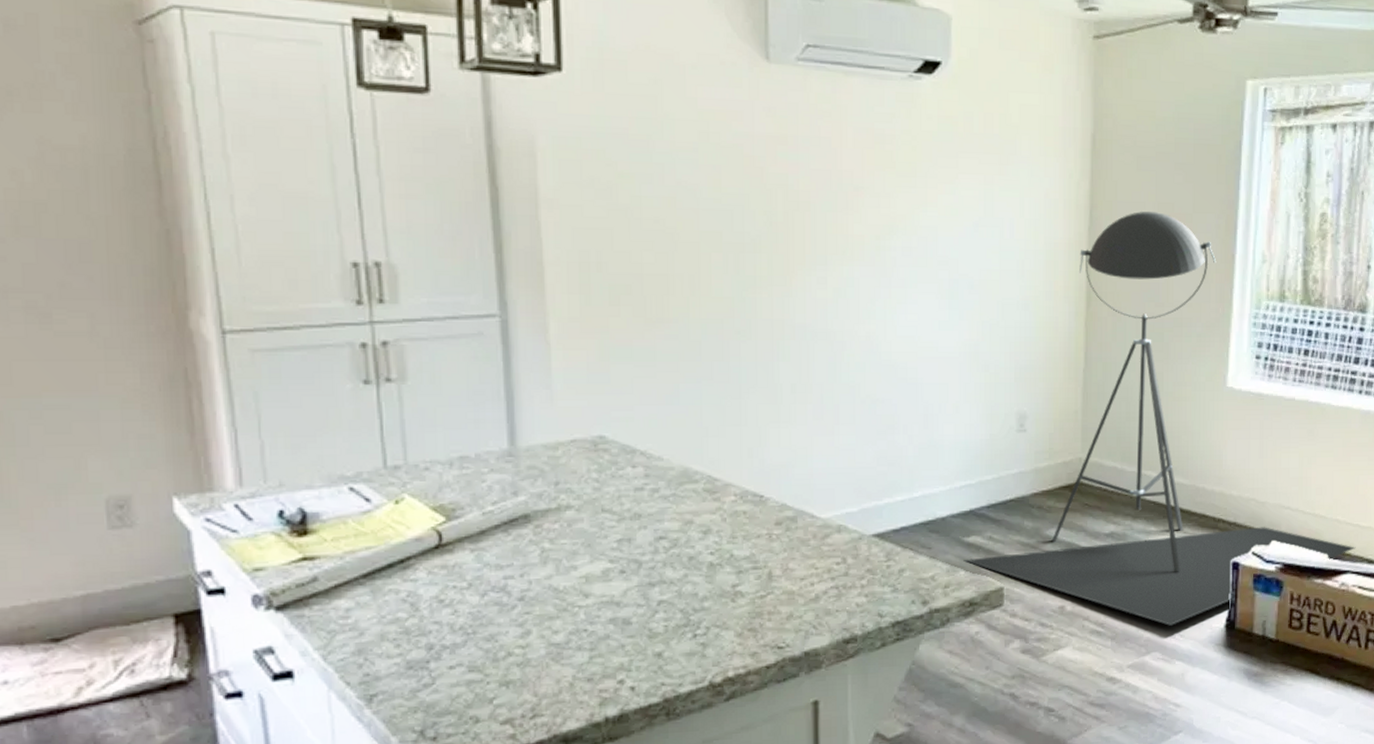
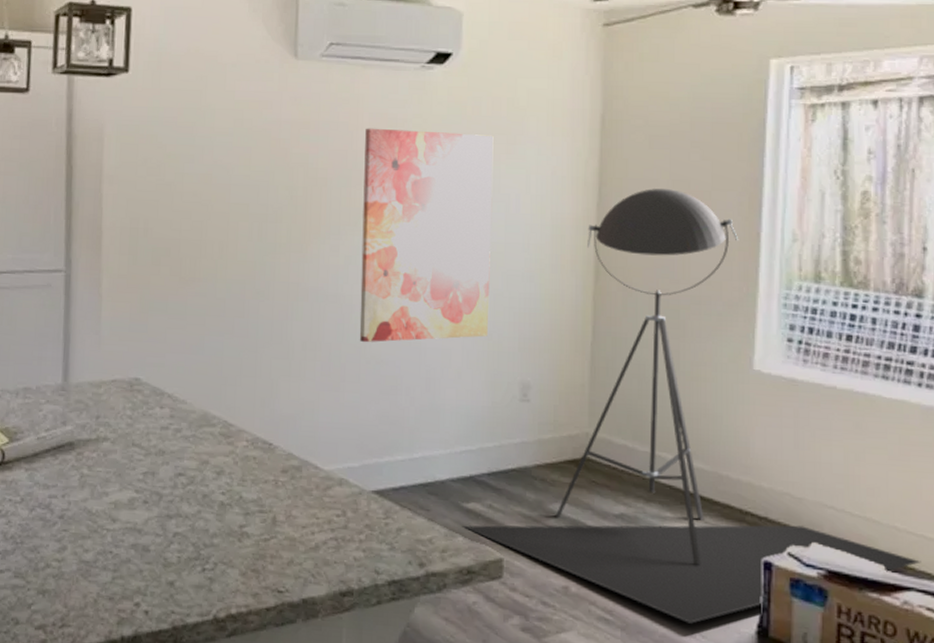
wall art: none [850,144,986,382] -> present [359,128,494,343]

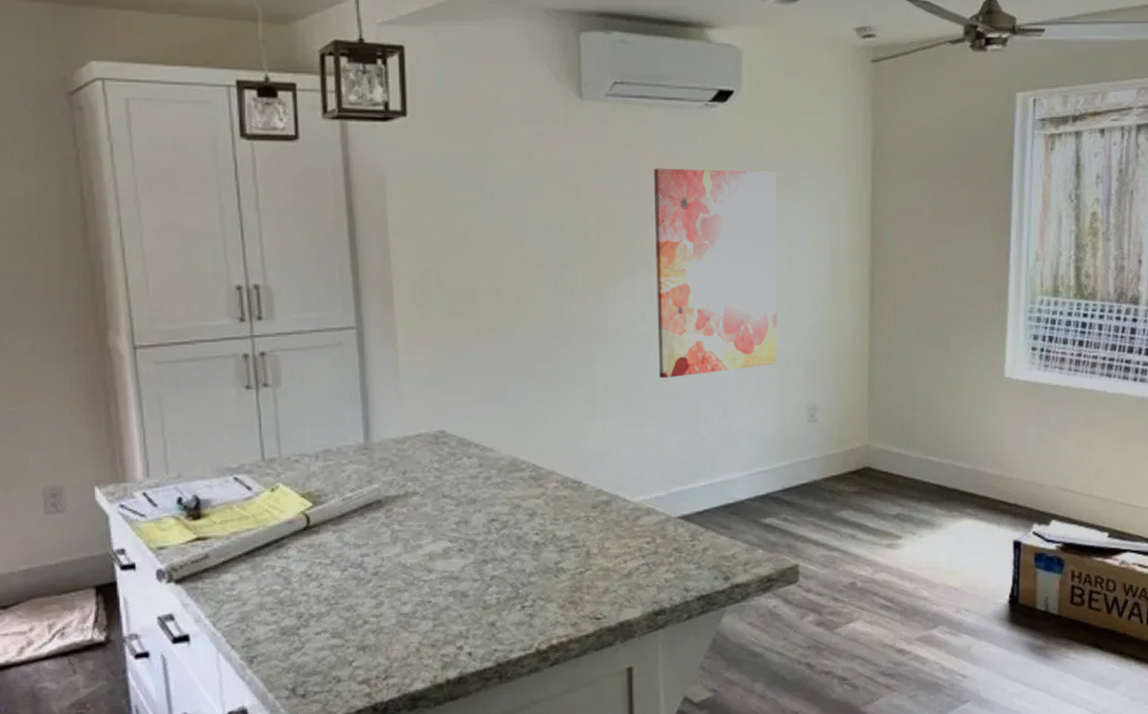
floor lamp: present [462,189,921,624] -> none [761,217,1135,601]

